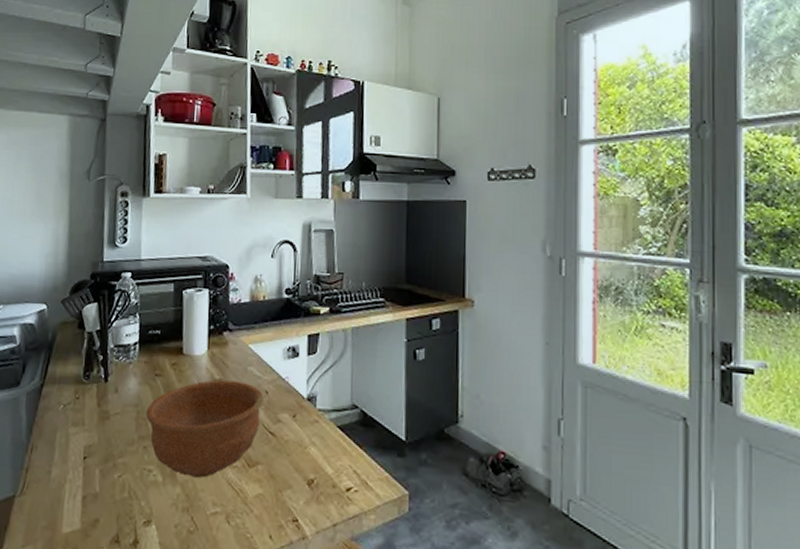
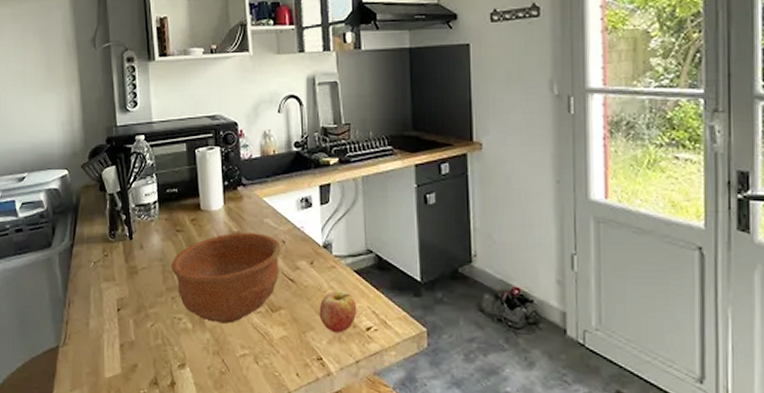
fruit: none [298,445,338,493] -> present [319,289,357,333]

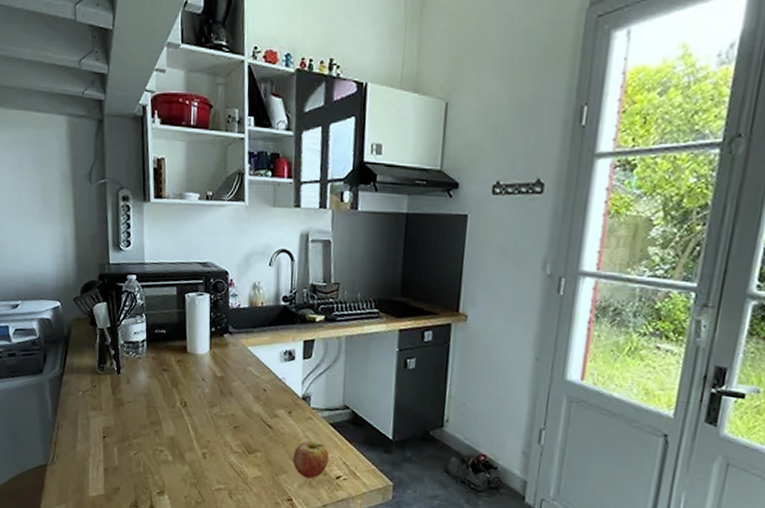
bowl: present [171,232,281,325] -> none [156,377,262,460]

